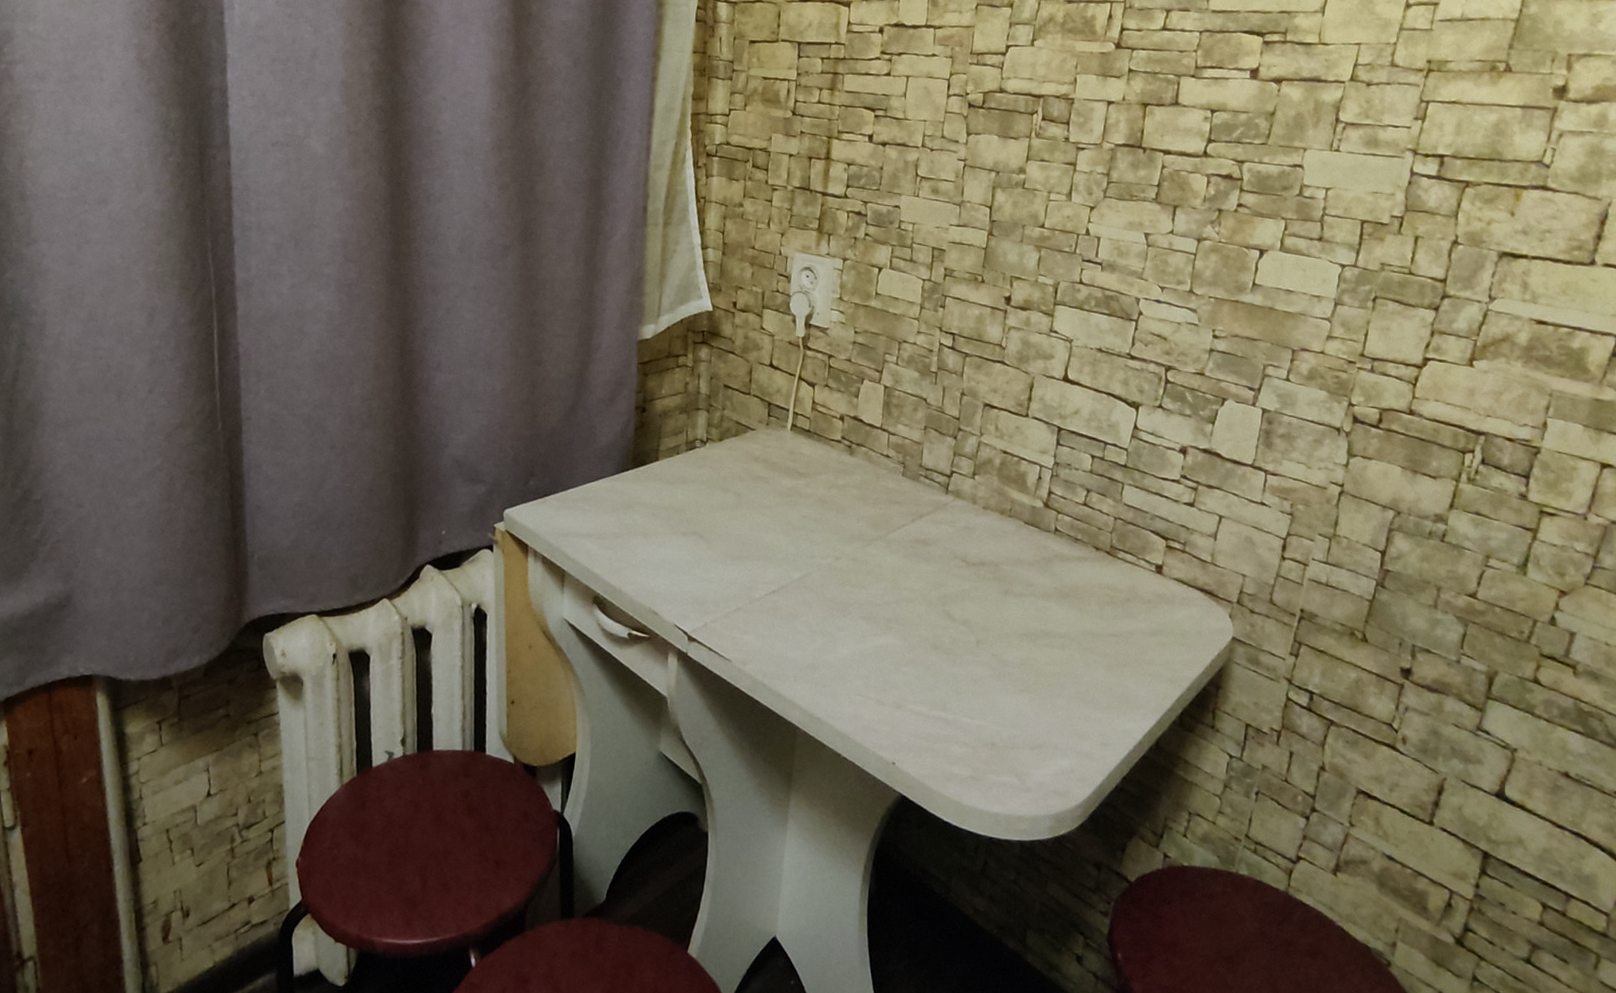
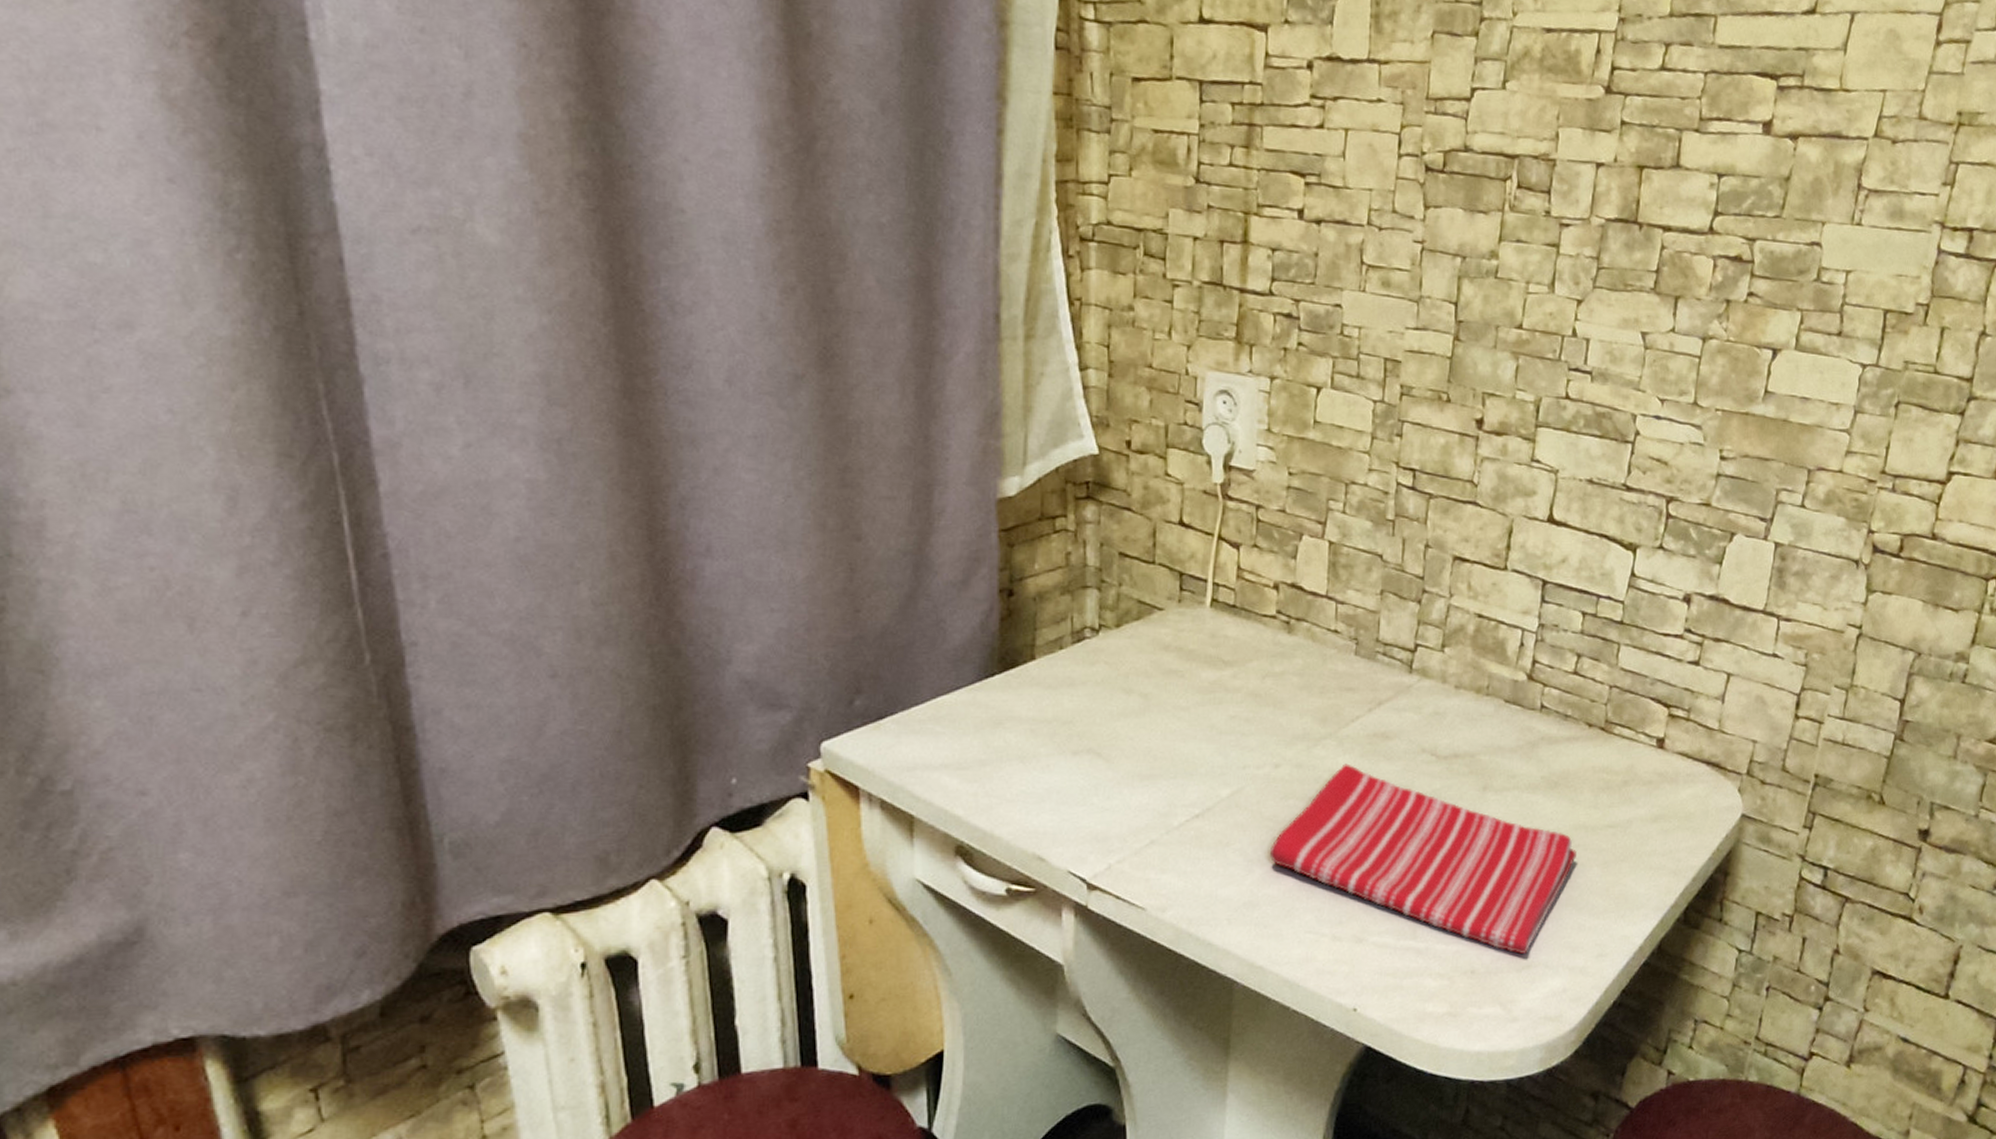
dish towel: none [828,561,1084,736] -> present [1269,763,1576,955]

